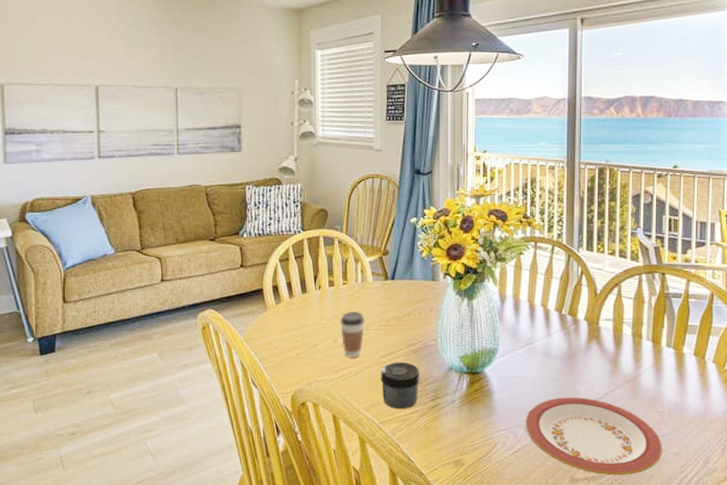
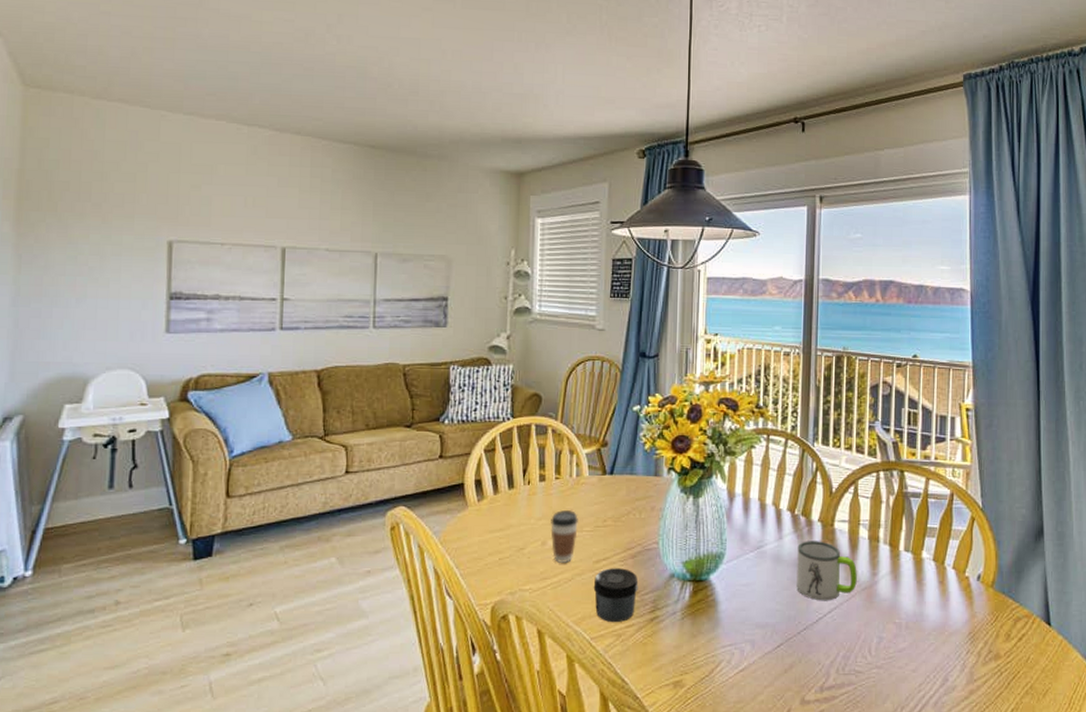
plate: present [525,397,663,475] -> none [752,608,900,695]
mug: none [565,338,621,392] -> present [796,541,857,601]

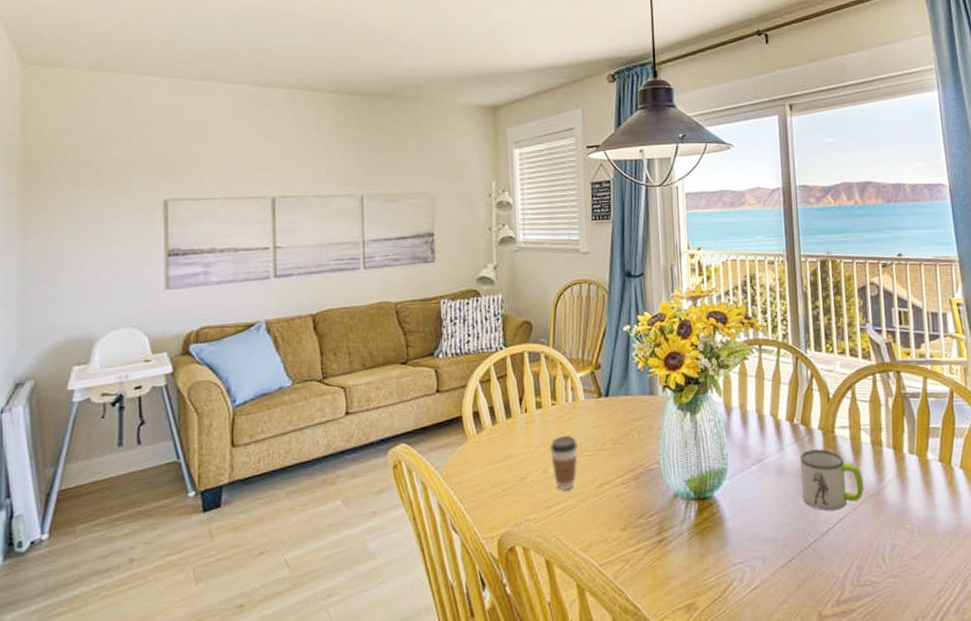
jar: present [593,568,639,622] -> none [598,491,643,547]

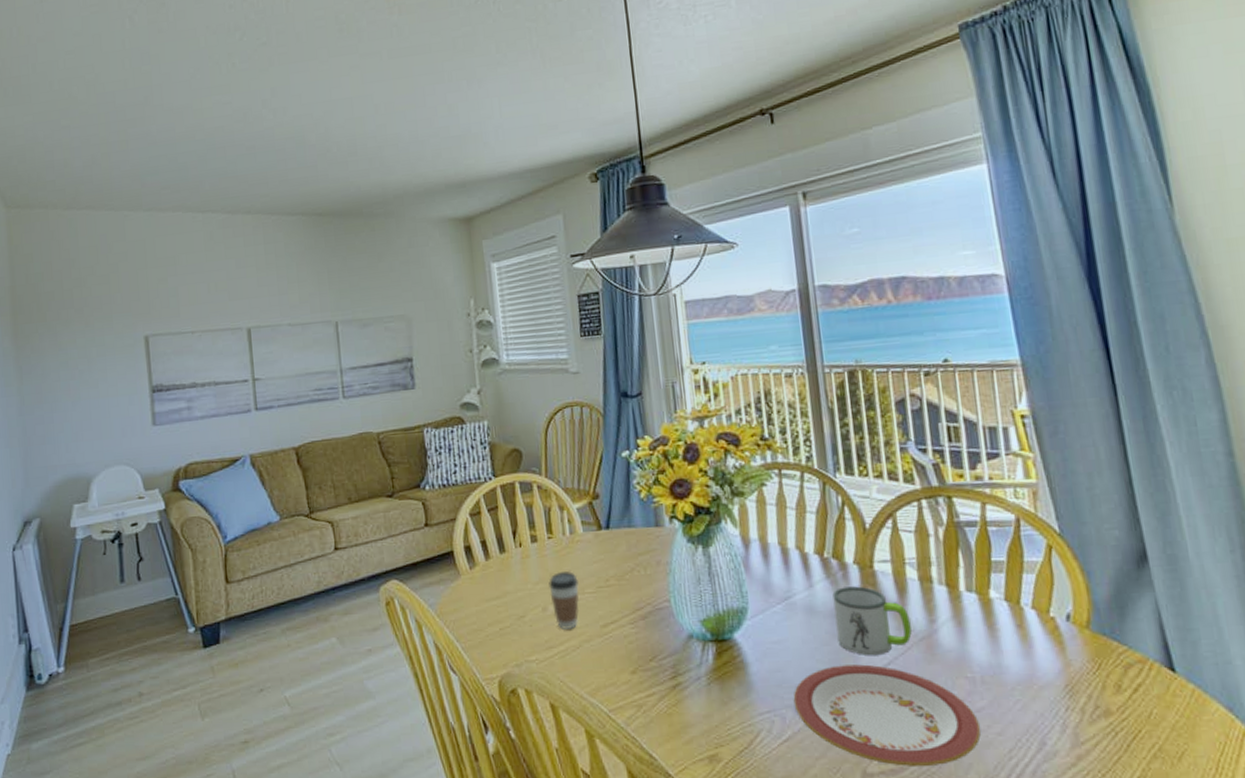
plate: none [762,518,917,609] -> present [793,664,981,766]

